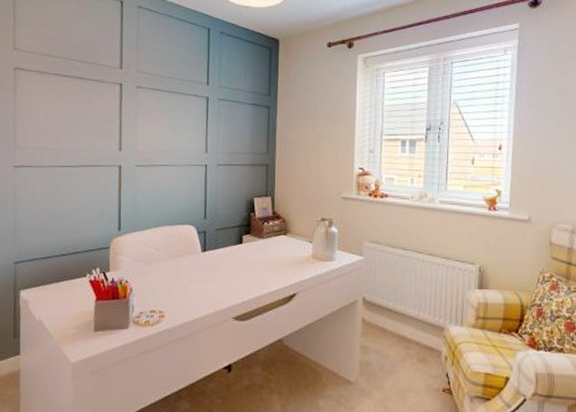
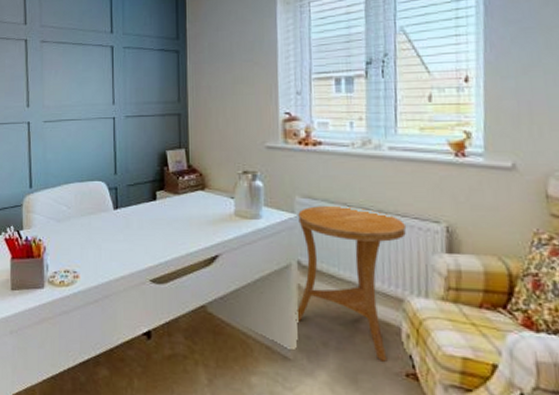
side table: none [358,250,450,380] -> present [295,206,407,362]

